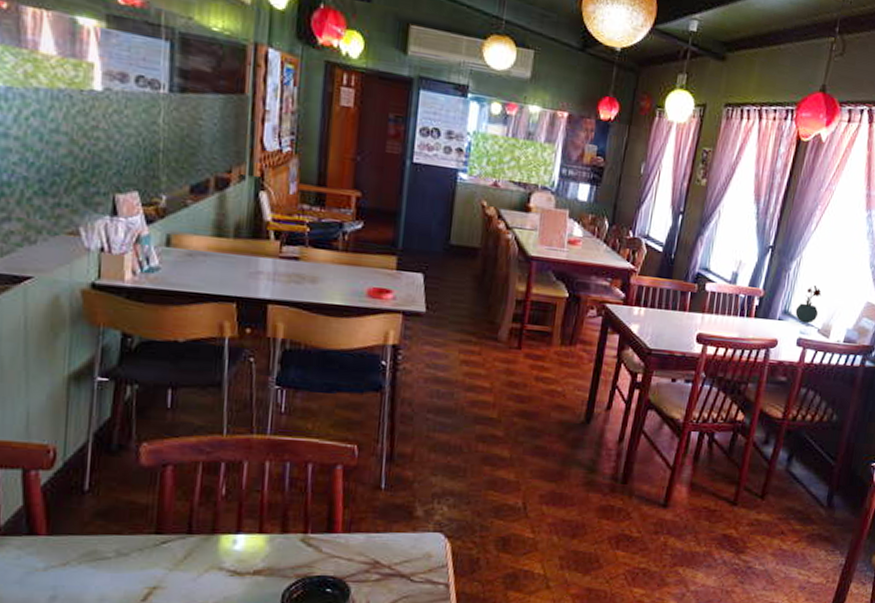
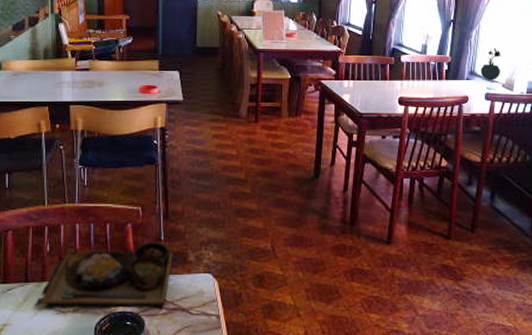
platter: none [198,486,404,575] -> present [33,241,180,310]

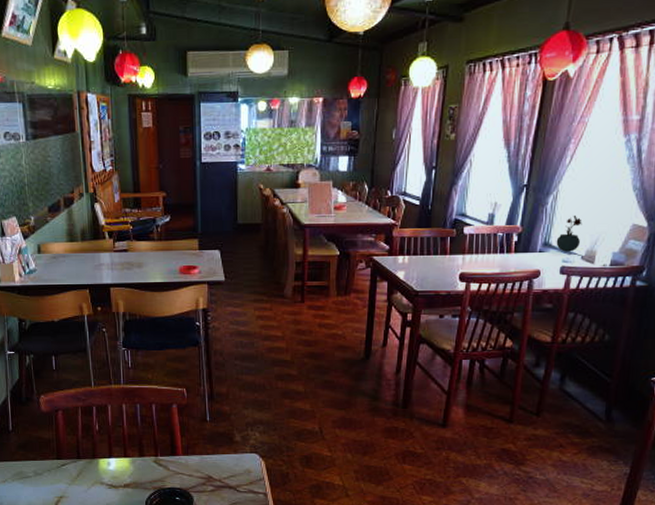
platter: present [33,241,180,310] -> none [87,421,226,487]

